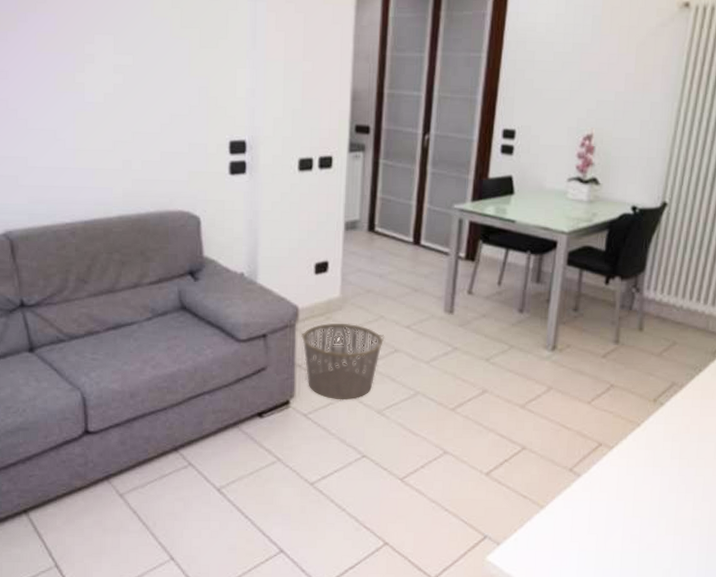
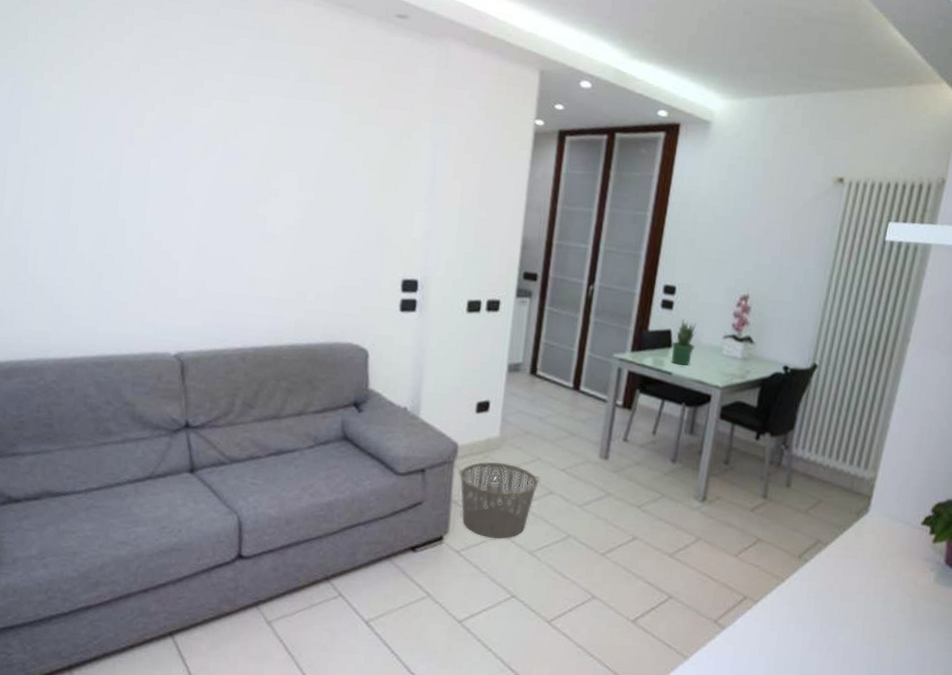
planter: none [513,164,539,213] -> present [671,319,697,367]

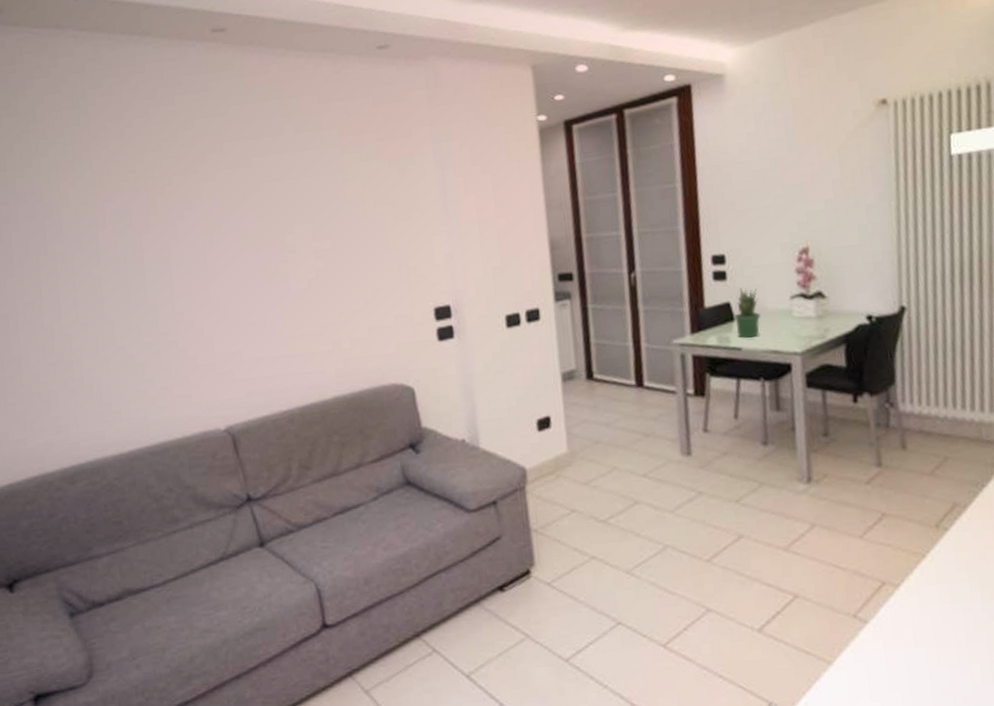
basket: present [459,462,541,539] -> none [532,478,622,564]

